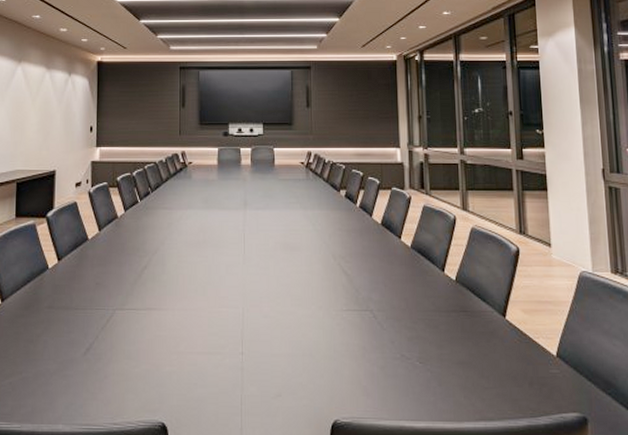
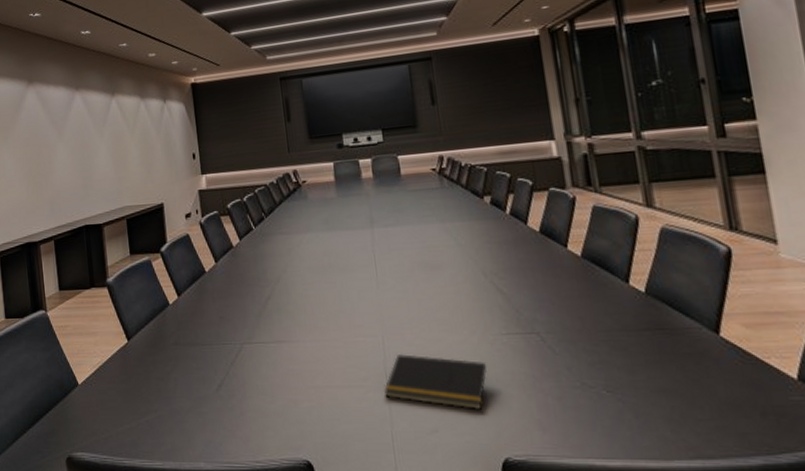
notepad: none [239,325,328,376] -> present [384,354,487,409]

